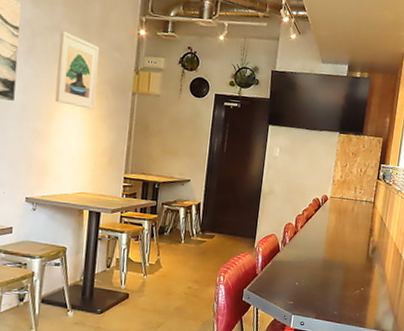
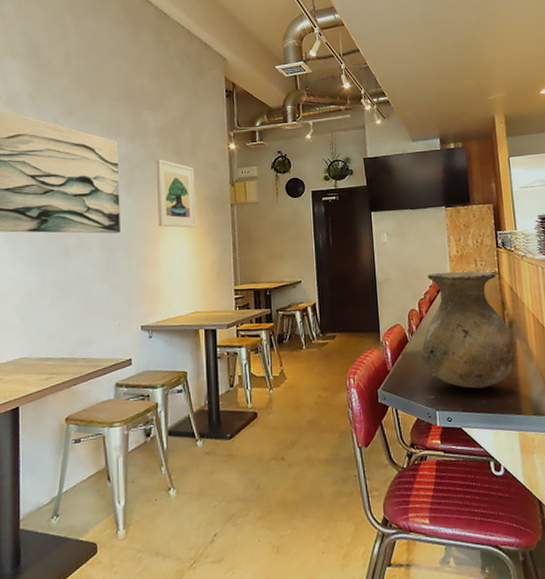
vase: none [288,192,373,302] -> present [420,270,516,389]

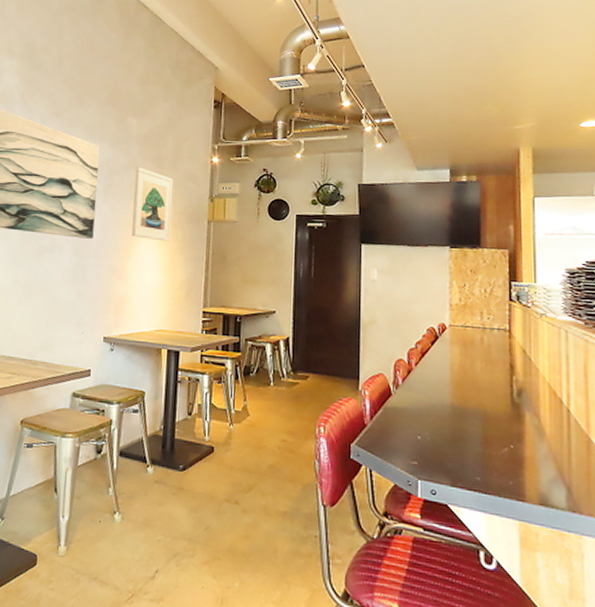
vase: present [420,270,516,389] -> none [405,320,523,463]

